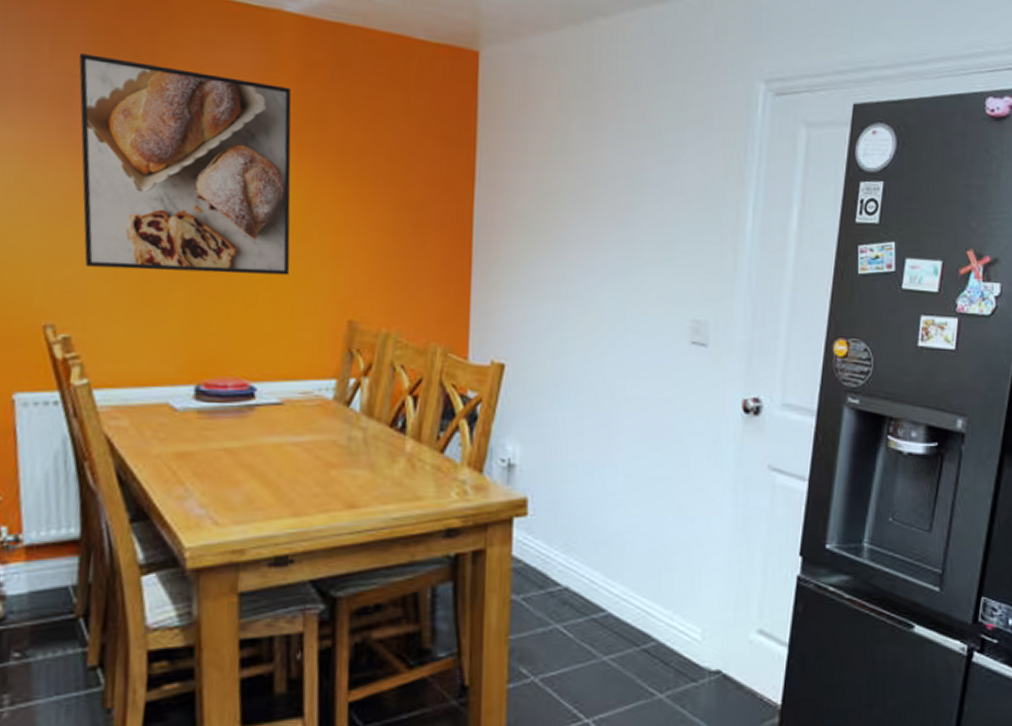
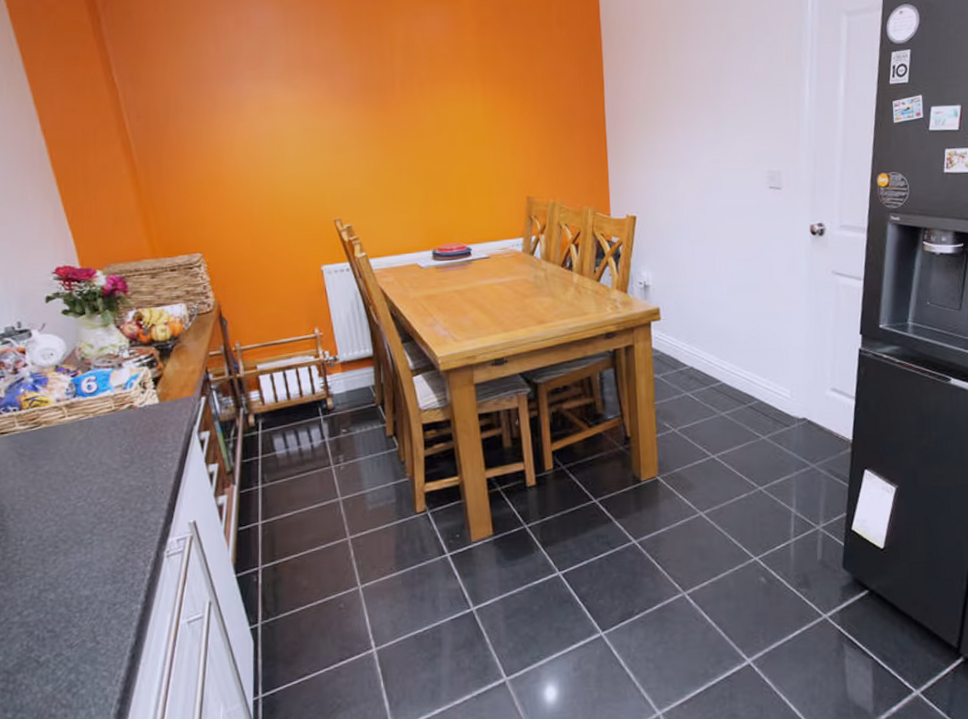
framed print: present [78,53,292,275] -> none [334,34,485,178]

